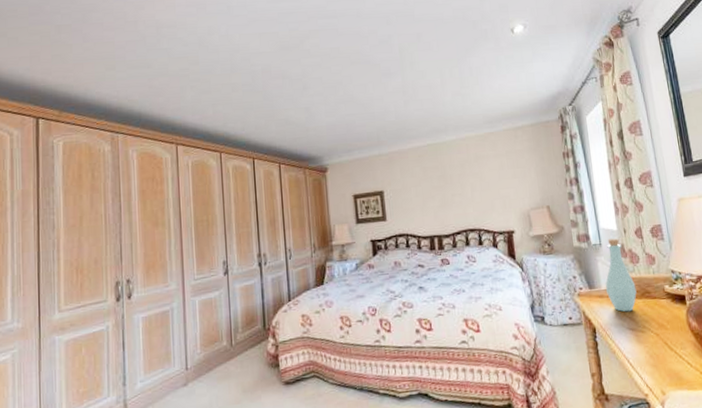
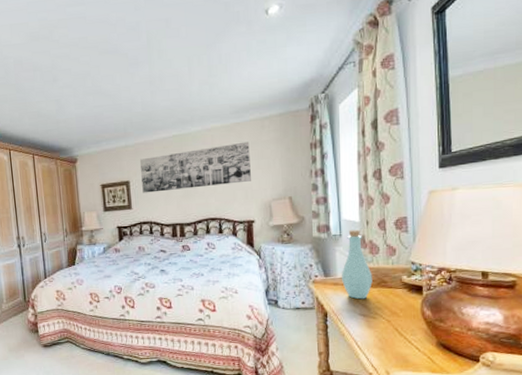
wall art: none [393,150,508,204] -> present [139,141,251,193]

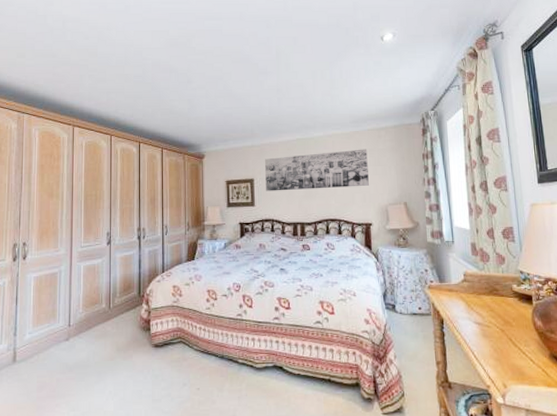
bottle: present [342,229,373,300] -> none [456,237,485,307]

